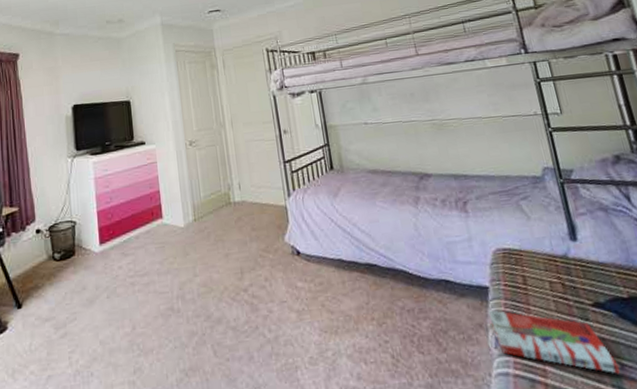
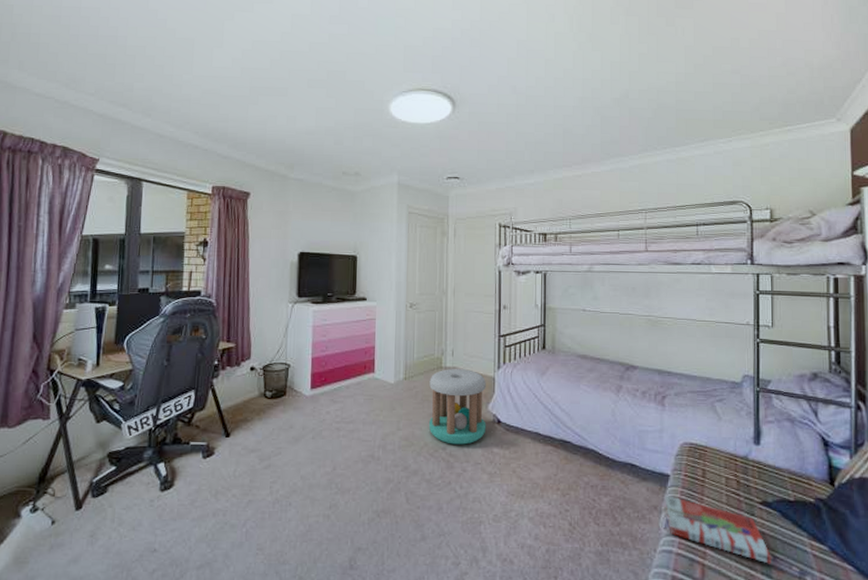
stool: none [220,201,286,285] -> present [428,369,487,445]

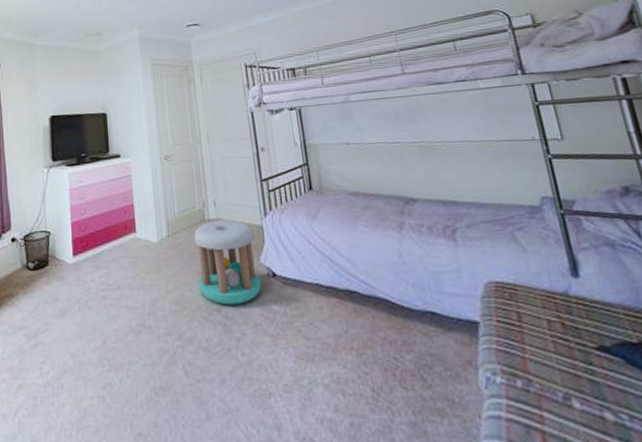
comic book: present [665,496,772,564] -> none [478,347,629,426]

